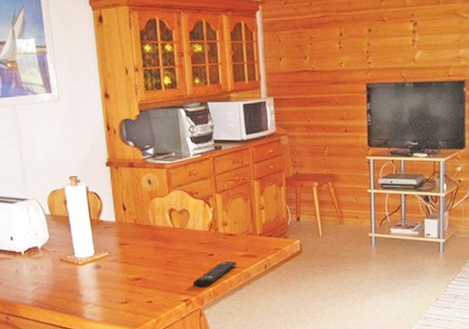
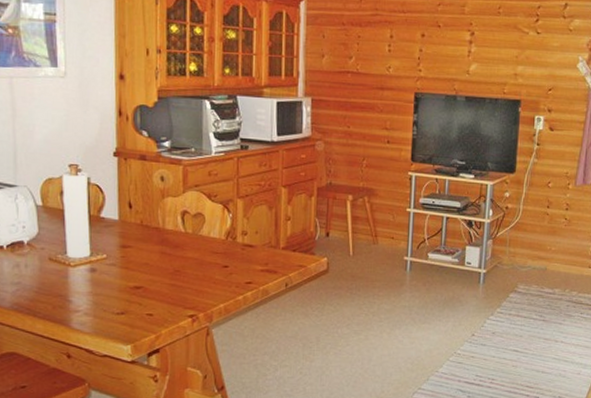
remote control: present [192,261,236,288] -> none [201,274,254,303]

